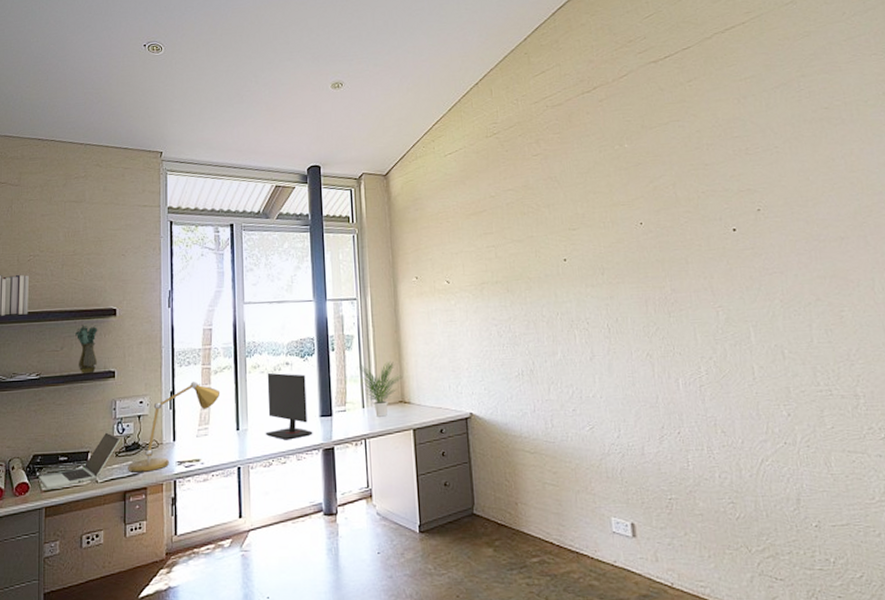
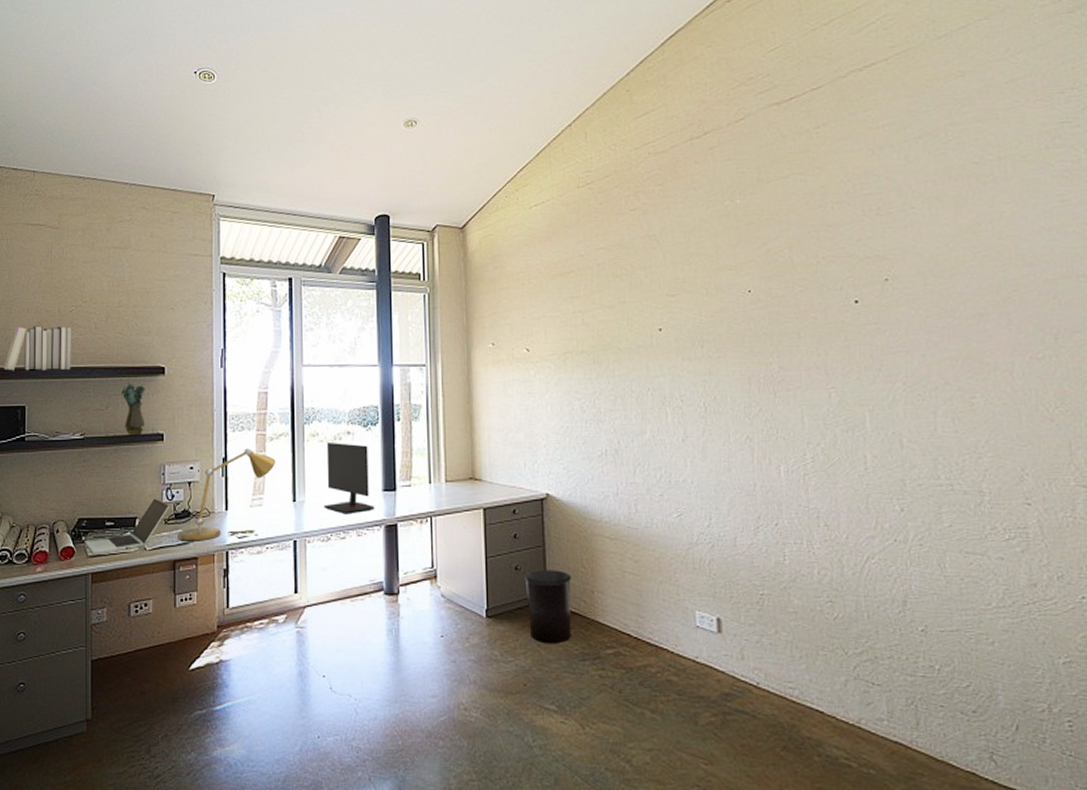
potted plant: present [358,361,403,417] -> none [426,434,474,494]
waste bin: none [453,484,499,556] -> present [524,570,573,644]

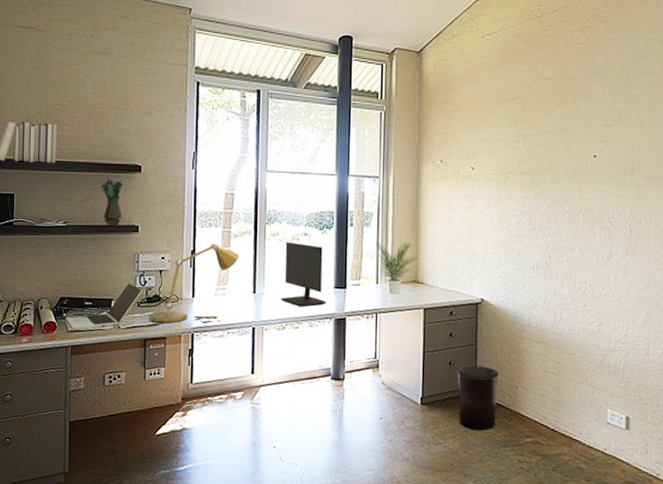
potted plant: none [426,434,474,494] -> present [375,241,418,294]

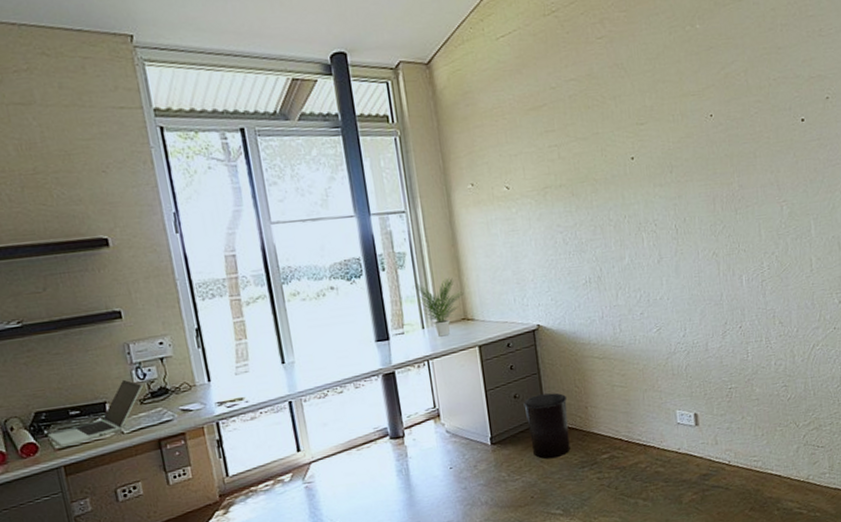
vase: present [101,178,123,225] -> none [59,259,96,316]
desk lamp: present [149,243,239,324] -> none [157,315,257,421]
computer monitor: present [280,241,327,307] -> none [309,298,370,370]

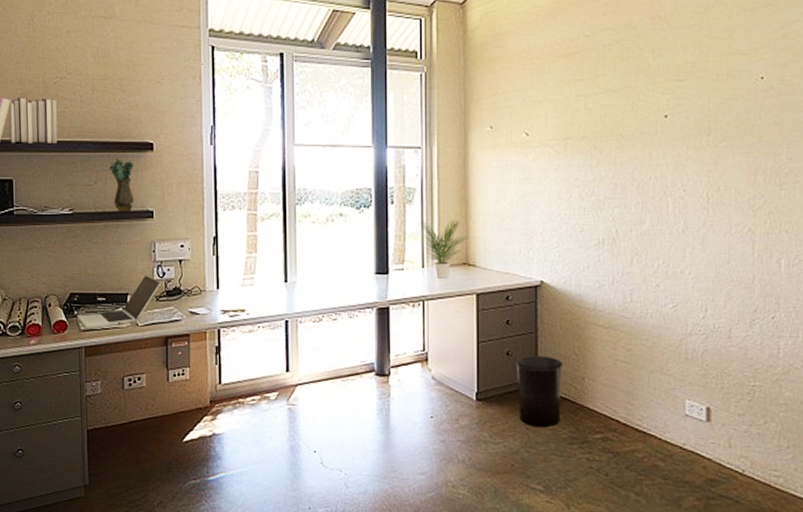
vase: none [59,259,96,316] -> present [109,158,134,211]

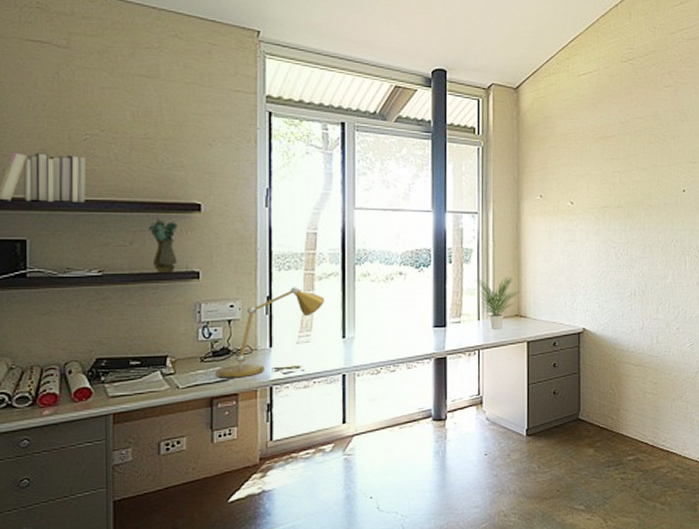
laptop: present [76,275,161,330] -> none [103,336,206,396]
desk lamp: none [169,228,268,320] -> present [215,287,325,380]
waste bin: present [516,356,564,428] -> none [561,393,602,455]

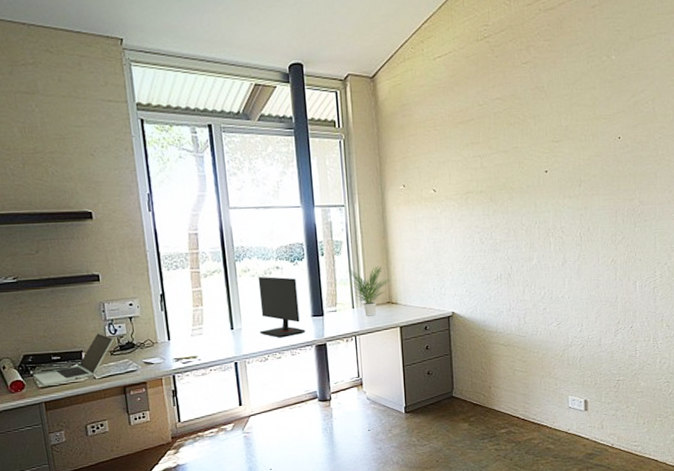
laptop: none [103,336,206,396] -> present [32,333,114,387]
vase: present [149,219,178,272] -> none [50,228,79,277]
desk lamp: present [215,287,325,380] -> none [124,285,212,370]
computer monitor: none [374,281,425,349] -> present [258,276,306,338]

